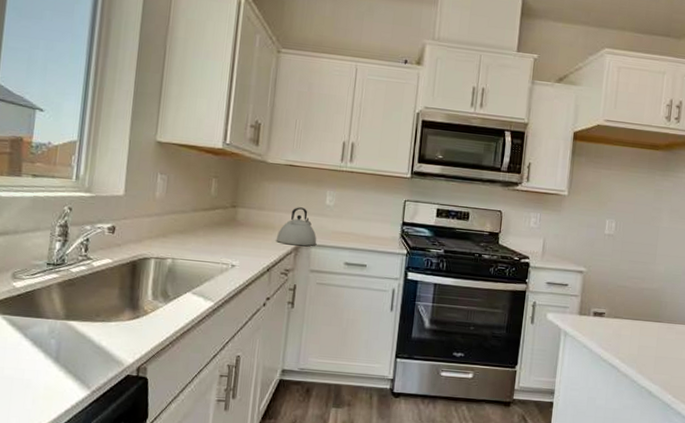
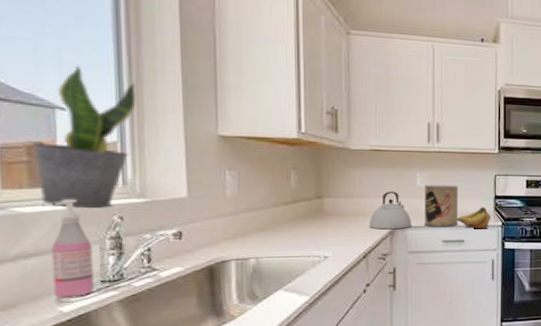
soap dispenser: none [11,188,45,275] -> present [51,199,94,298]
potted plant: none [14,73,98,198] -> present [33,65,136,208]
tin can: none [328,204,367,250] -> present [423,184,459,228]
fruit: none [361,232,397,256] -> present [456,207,491,229]

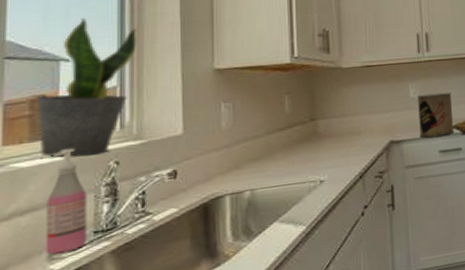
kettle: present [369,191,412,230] -> none [364,105,408,147]

